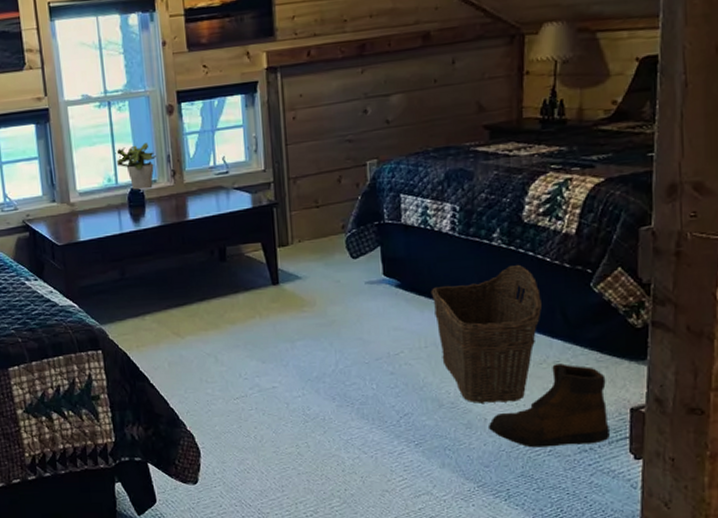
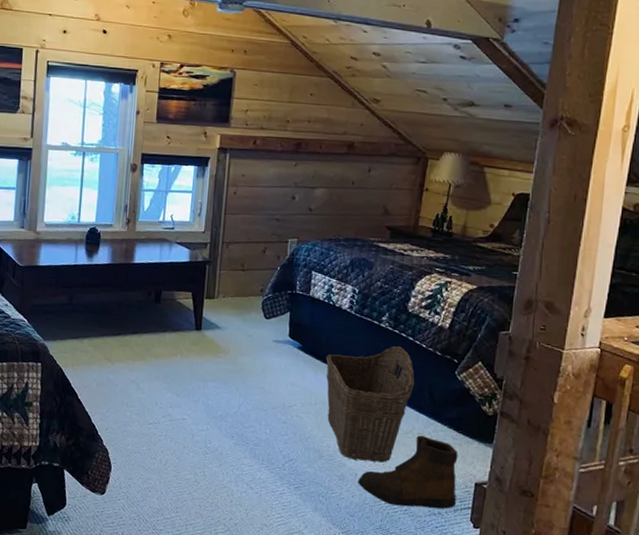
potted plant: present [115,142,156,190] -> none [81,191,116,231]

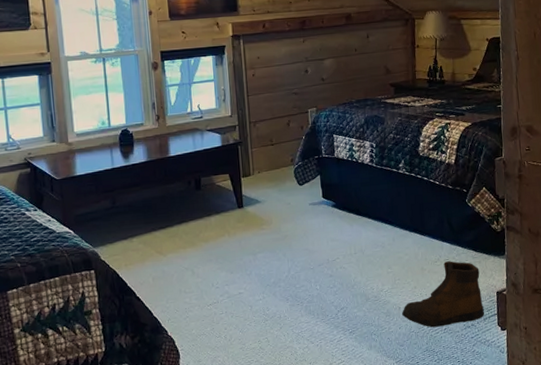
wicker basket: present [325,346,415,463] -> none [357,188,435,296]

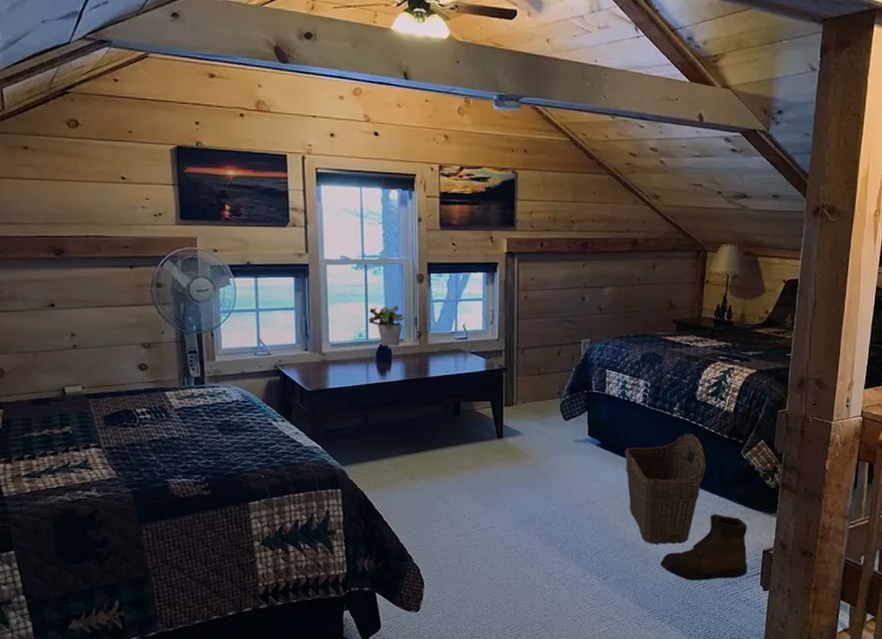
potted plant: none [108,92,143,132] -> present [368,305,405,346]
wicker basket: none [357,188,435,296] -> present [624,434,706,544]

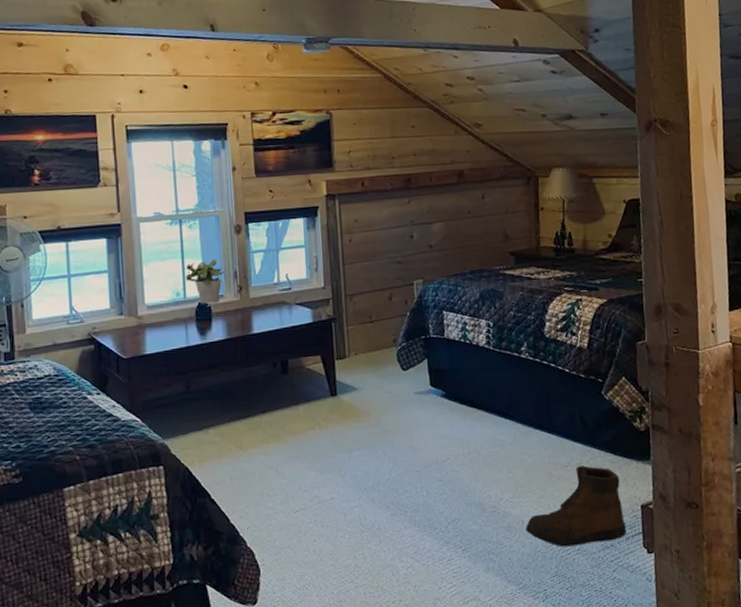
wicker basket: present [624,434,706,544] -> none [471,376,564,506]

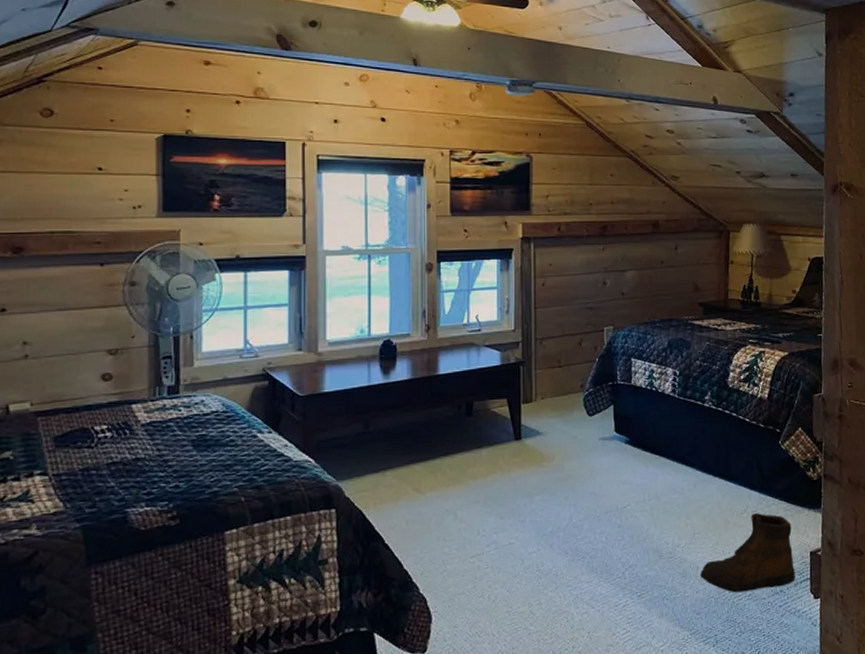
potted plant: present [184,259,224,304] -> none [370,297,412,343]

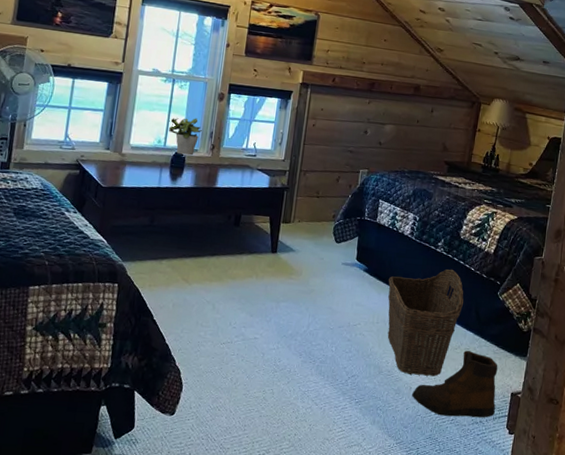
potted plant: none [370,297,412,343] -> present [168,117,202,156]
wicker basket: none [654,425,743,552] -> present [387,269,464,377]

